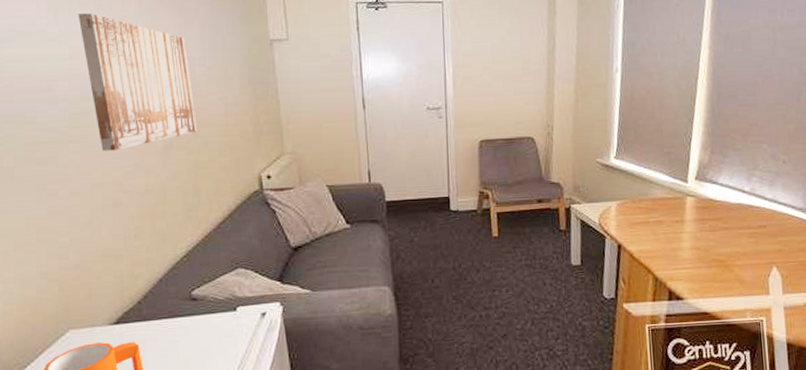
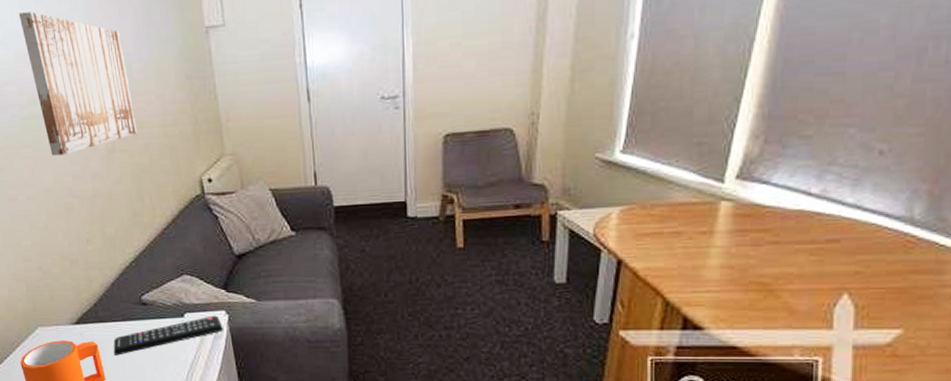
remote control: none [156,307,277,356] -> present [113,315,223,356]

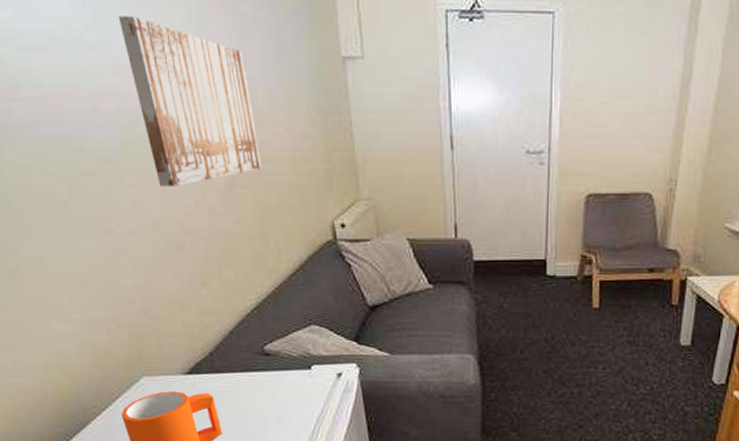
remote control: present [113,315,223,356] -> none [231,368,354,408]

